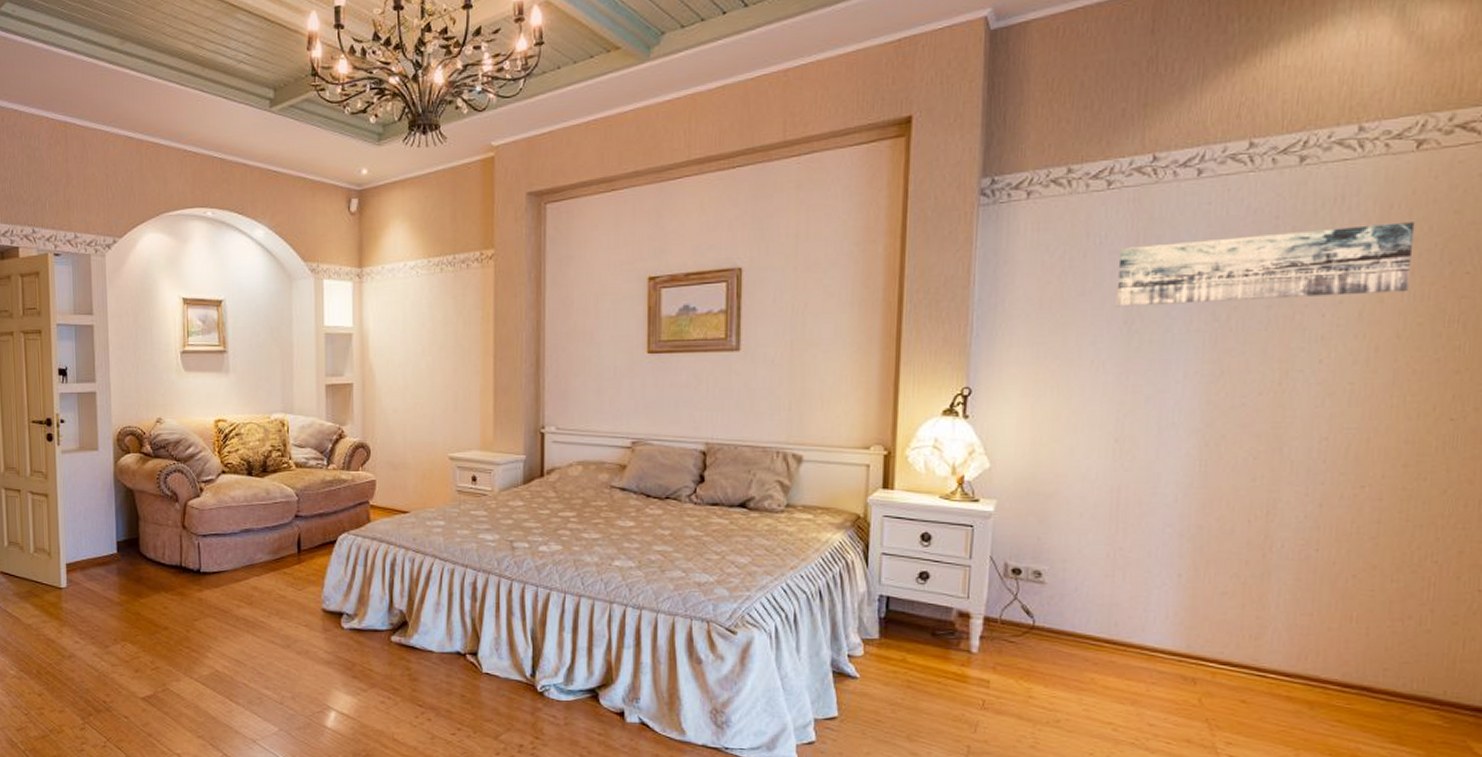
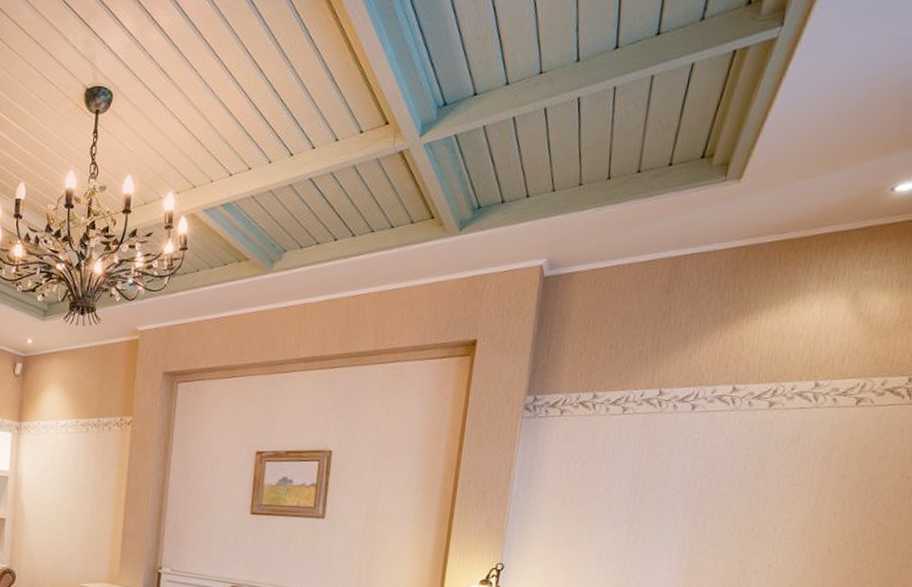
wall art: present [1116,222,1416,307] -> none [620,461,850,517]

